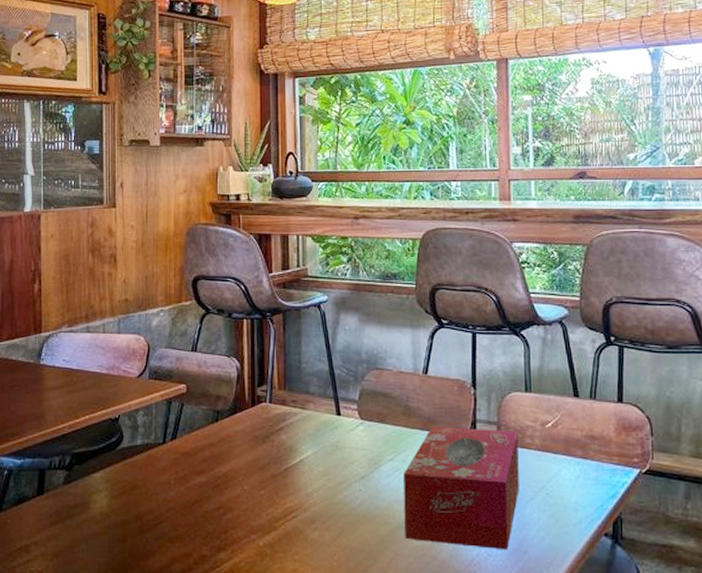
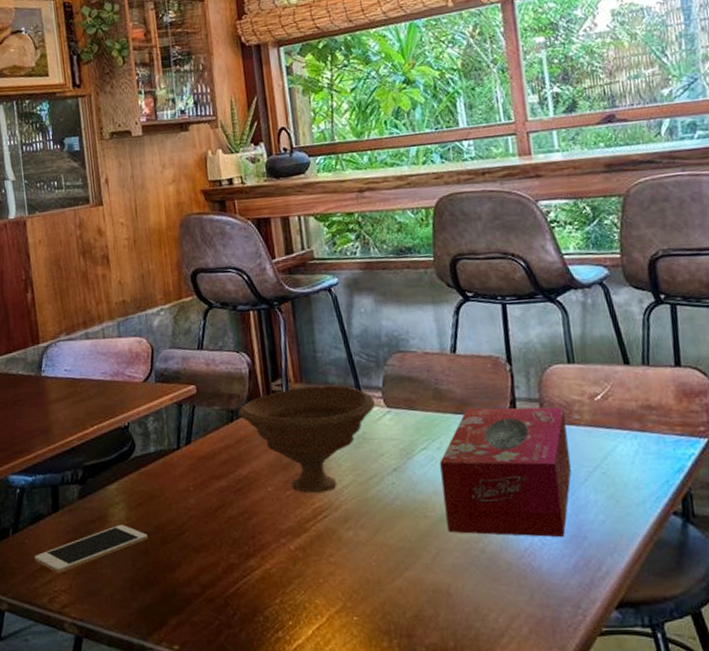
cell phone: none [15,512,126,554] -> present [34,525,148,573]
bowl: none [223,394,350,494] -> present [238,385,375,493]

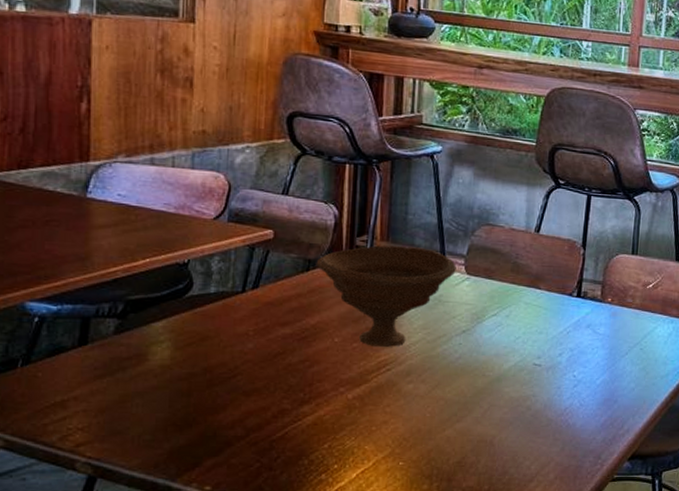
cell phone: present [34,525,148,573] -> none [47,364,193,410]
tissue box: present [440,407,571,538] -> none [502,283,621,400]

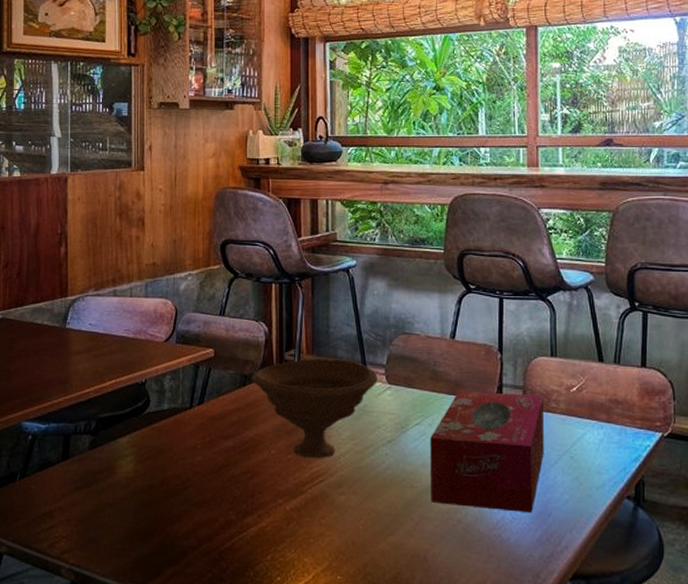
tissue box: none [502,283,621,400] -> present [430,390,544,513]

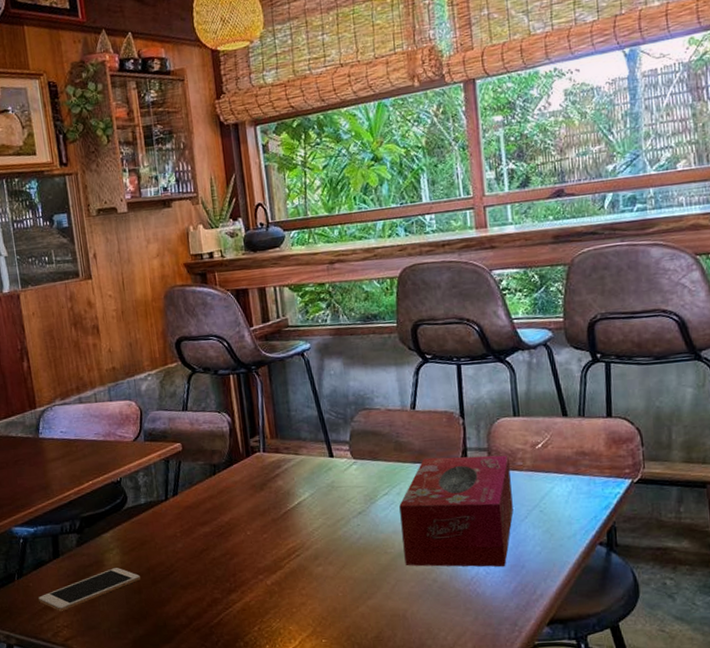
cell phone: none [39,477,152,519] -> present [38,568,141,611]
bowl: present [251,359,378,458] -> none [220,440,343,536]

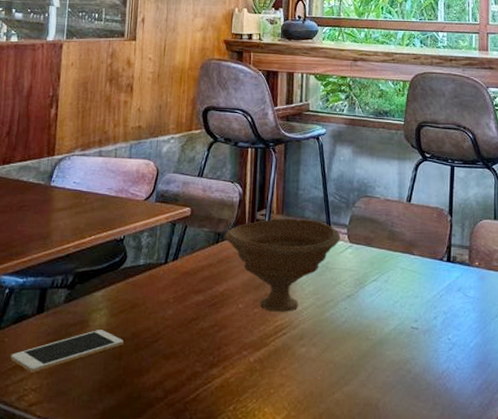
bowl: none [220,440,343,536] -> present [224,218,340,312]
tissue box: present [399,455,513,567] -> none [384,249,486,364]

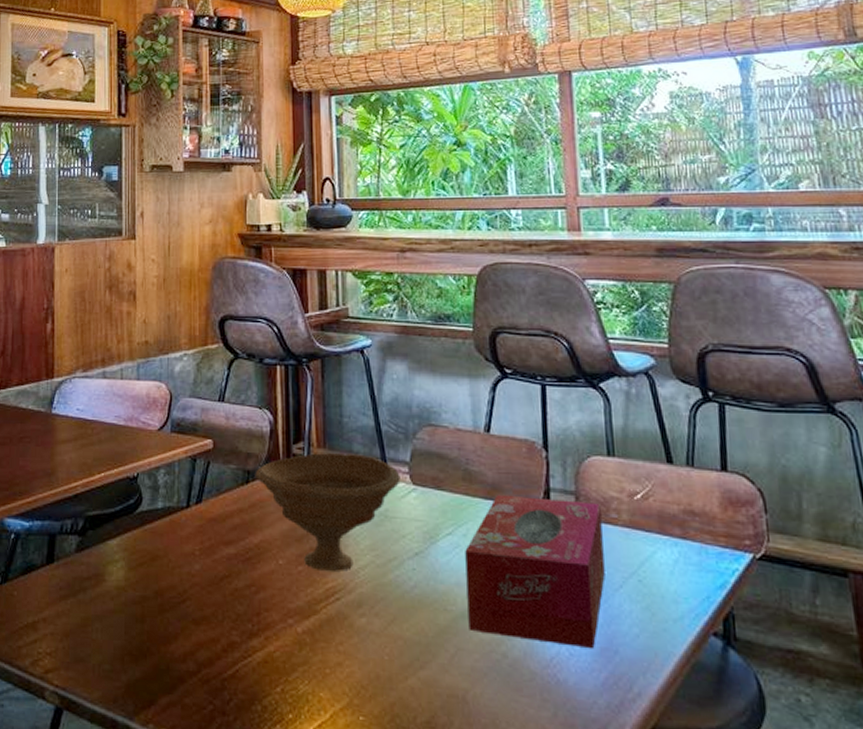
cell phone: present [11,330,124,372] -> none [21,585,145,633]
tissue box: none [384,249,486,364] -> present [465,494,605,649]

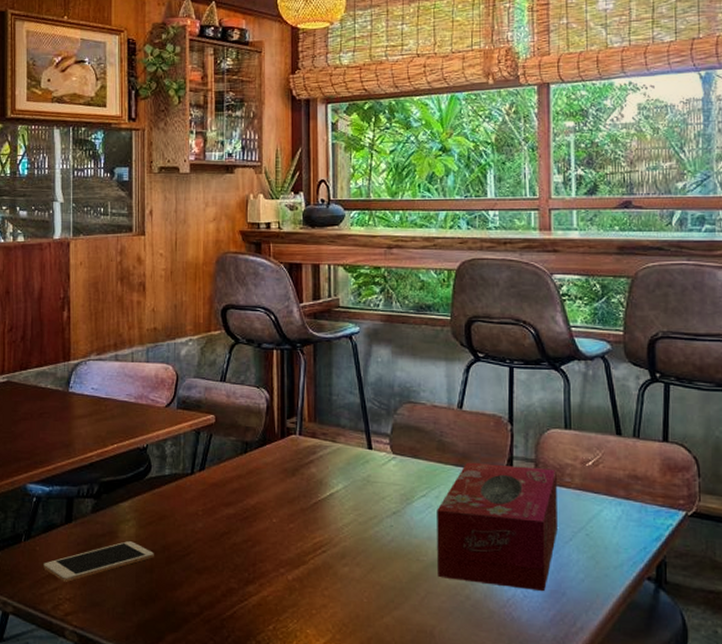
cell phone: none [21,585,145,633] -> present [43,541,154,582]
bowl: present [255,453,400,571] -> none [252,427,382,528]

